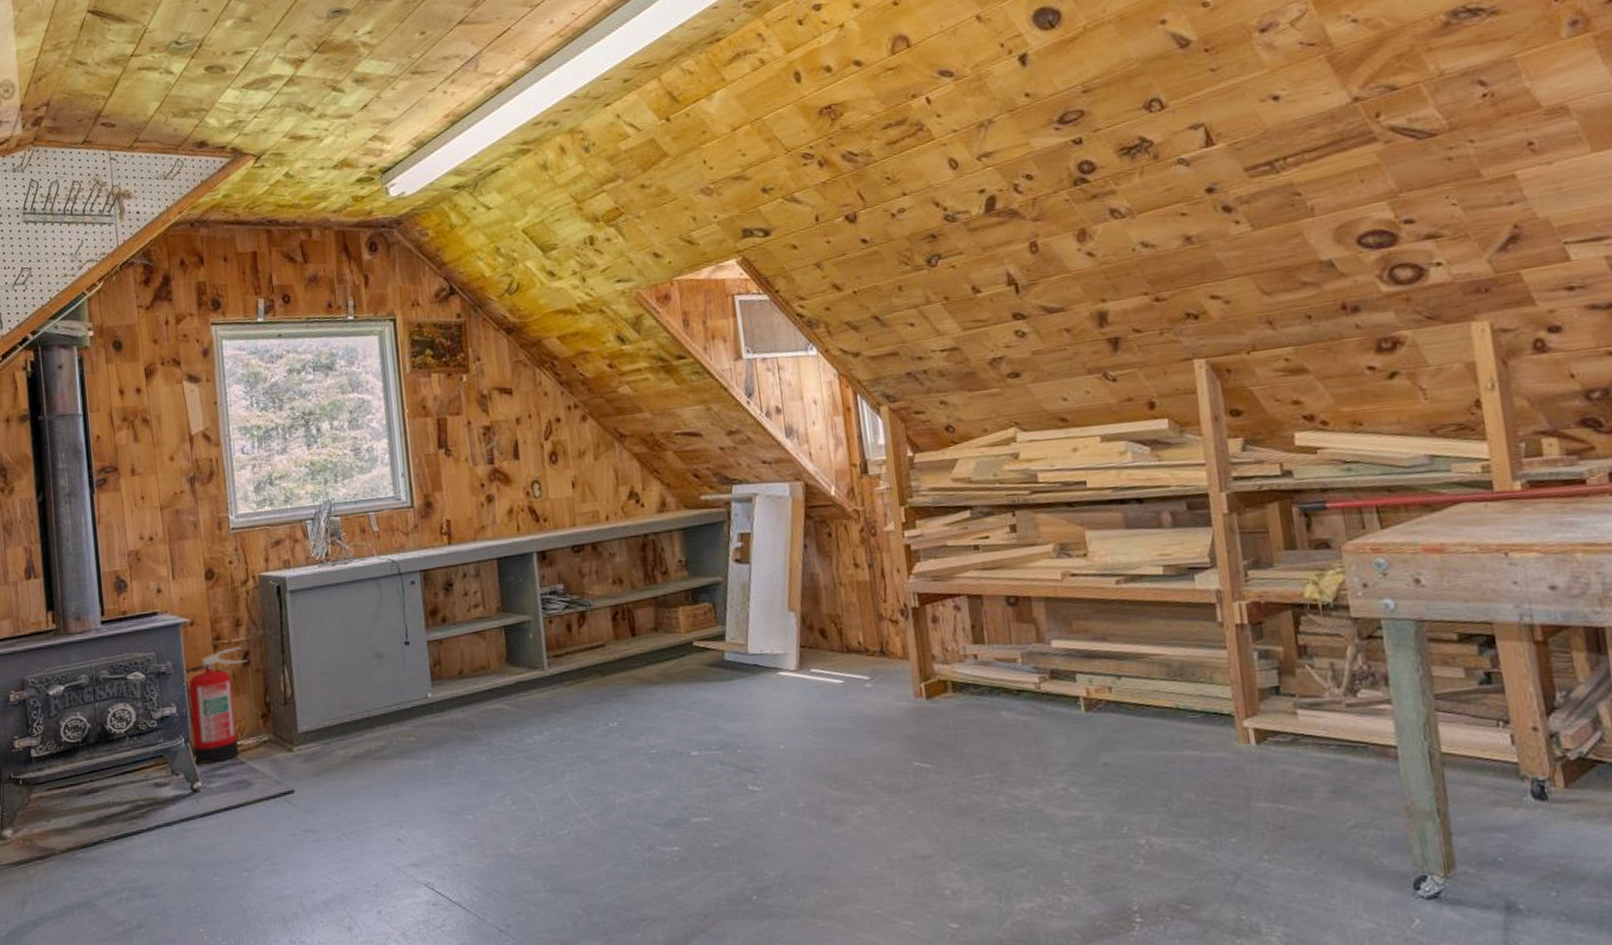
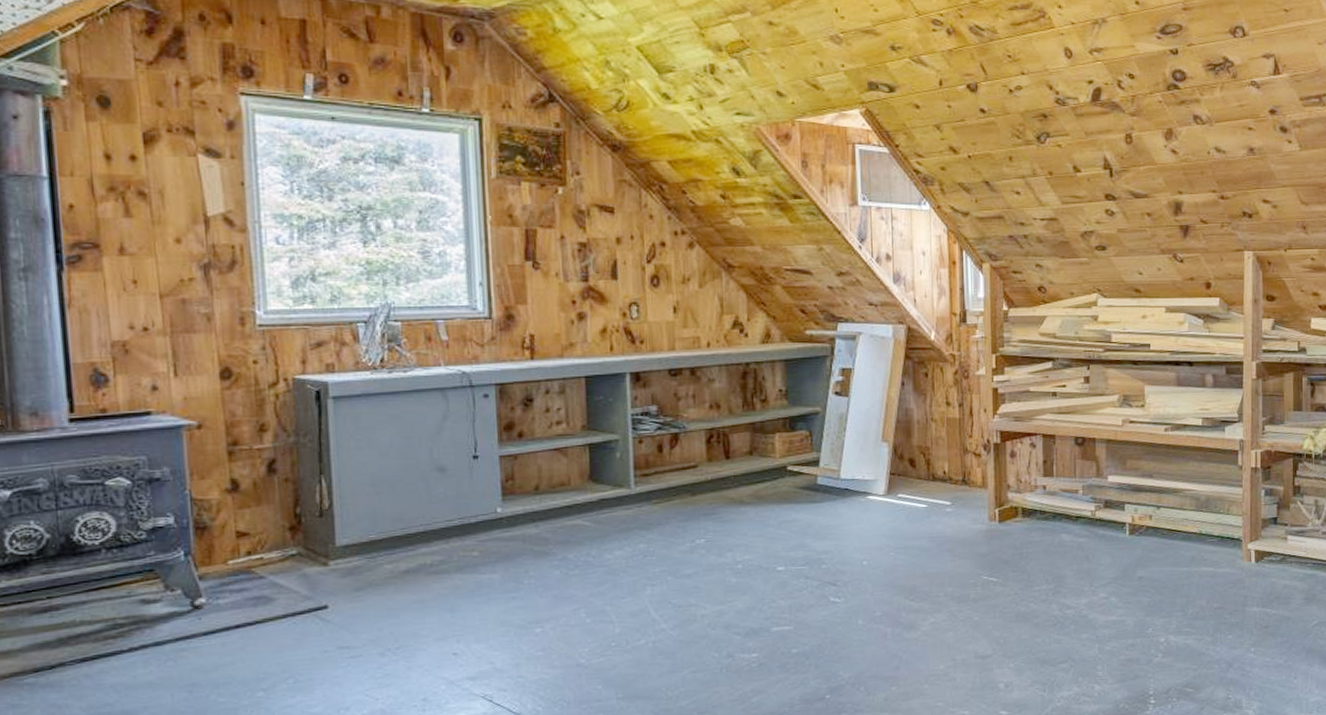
fire extinguisher: present [184,647,247,764] -> none [187,454,273,579]

